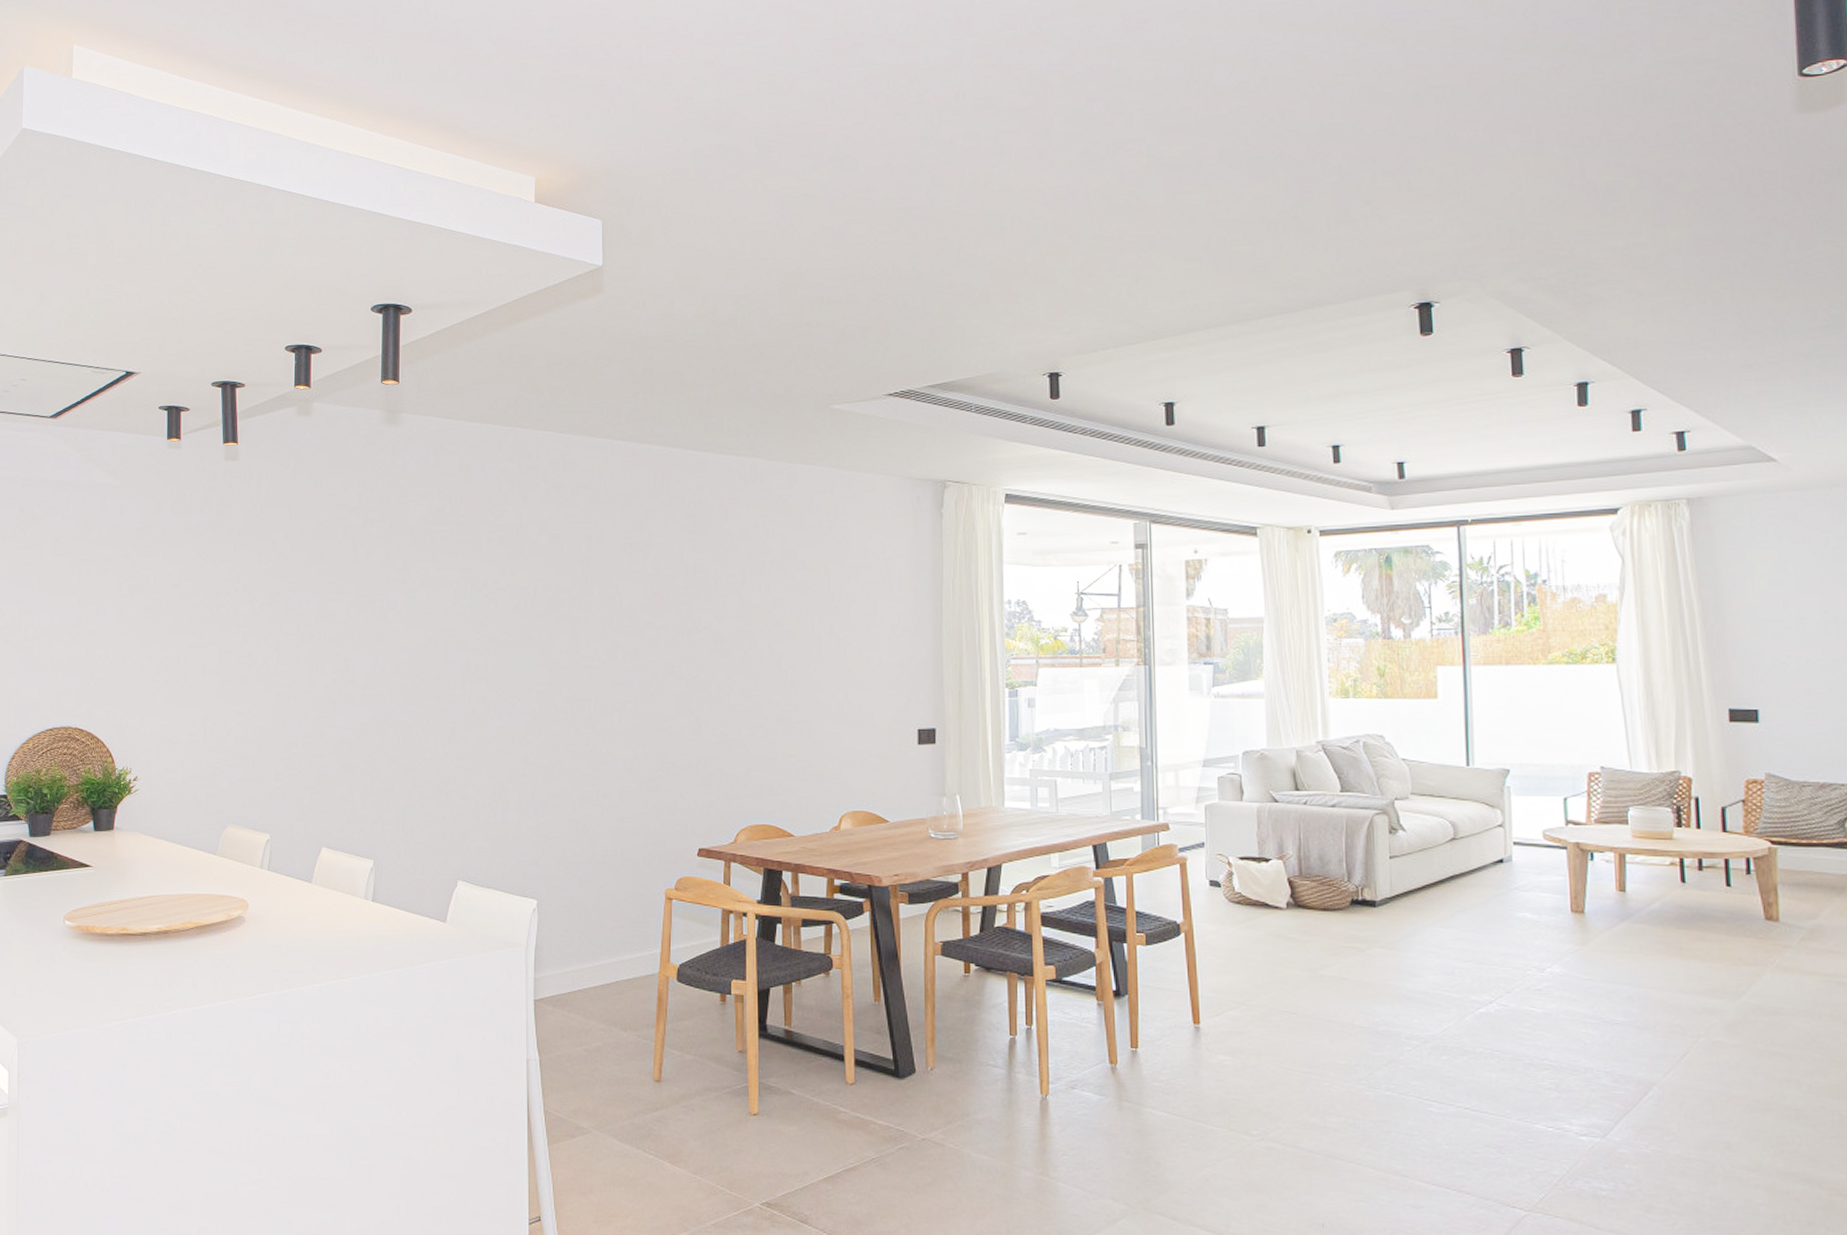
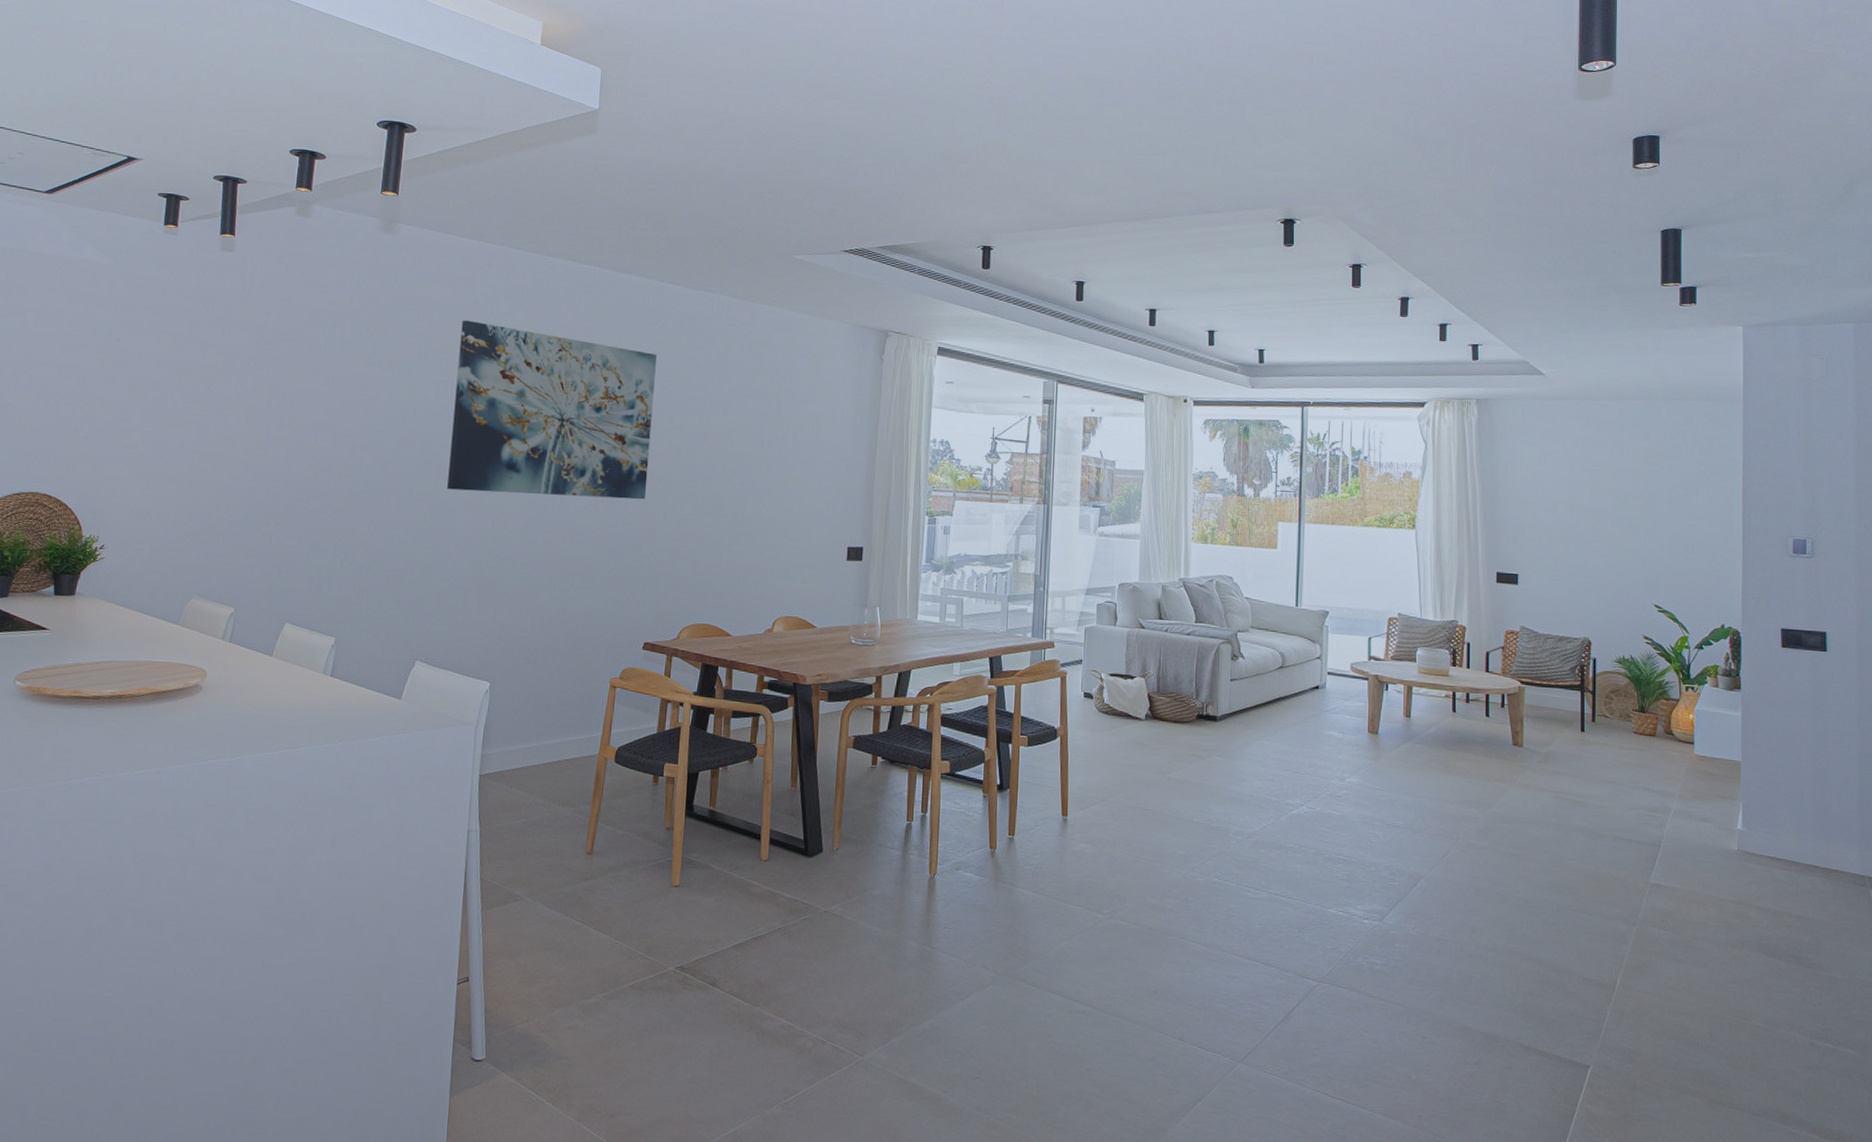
wall art: none [475,510,688,695] -> present [447,320,657,500]

